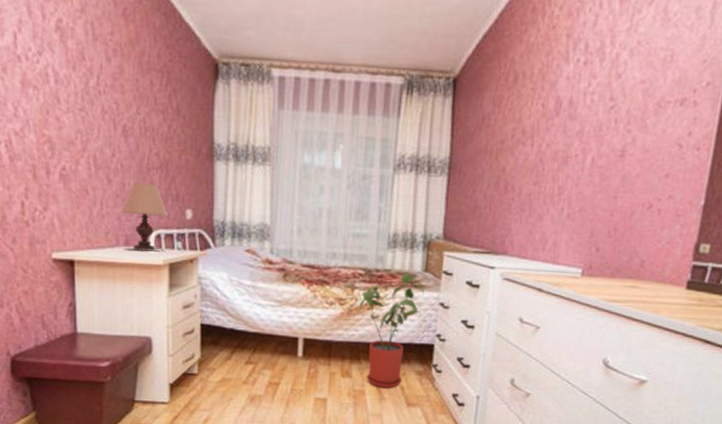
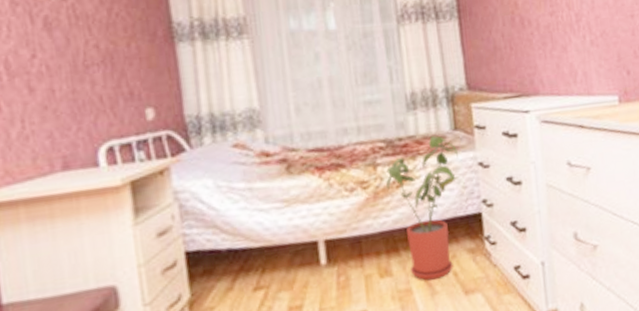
table lamp: present [120,182,169,252] -> none [51,83,123,176]

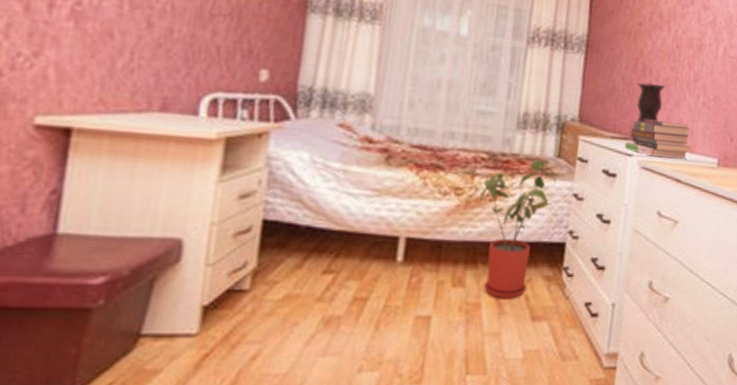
vase: none [519,33,550,100] -> present [629,82,666,145]
books: none [519,67,590,109] -> present [624,119,693,159]

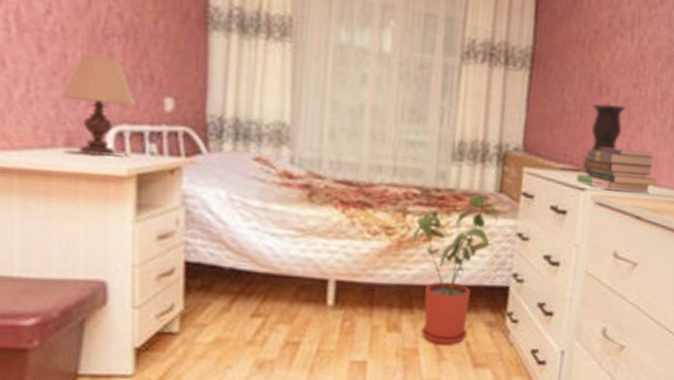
table lamp: none [156,29,235,121] -> present [59,53,138,157]

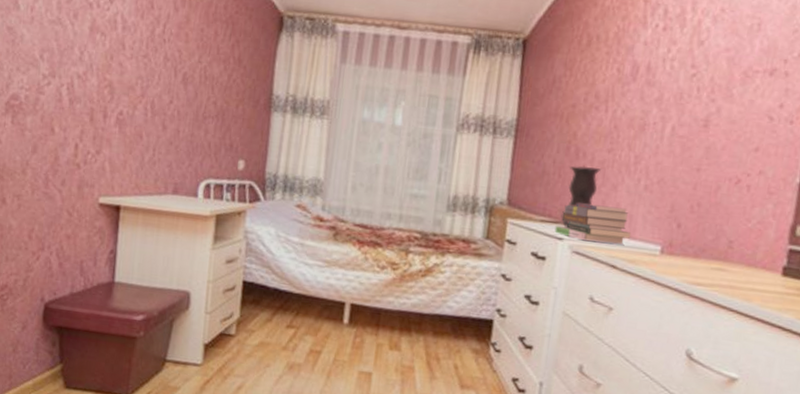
table lamp: present [59,53,138,157] -> none [171,129,221,202]
house plant: present [413,194,499,345] -> none [413,239,485,367]

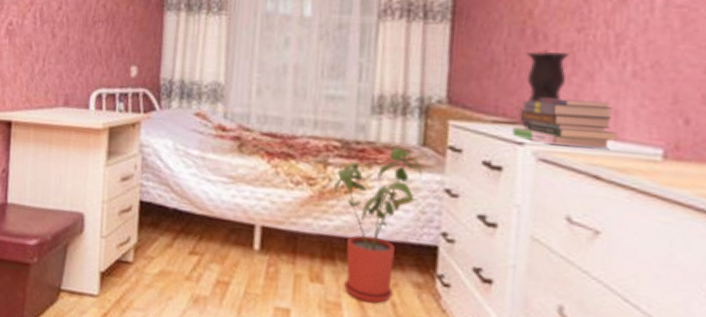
house plant: none [413,239,485,367] -> present [334,147,423,304]

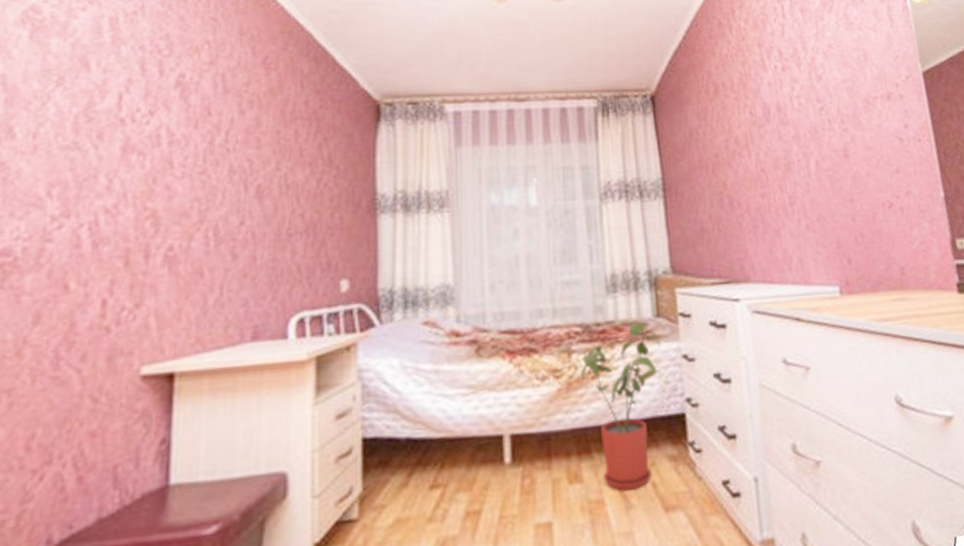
books: present [512,97,619,149] -> none [728,253,807,298]
vase: present [518,50,570,130] -> none [728,215,761,287]

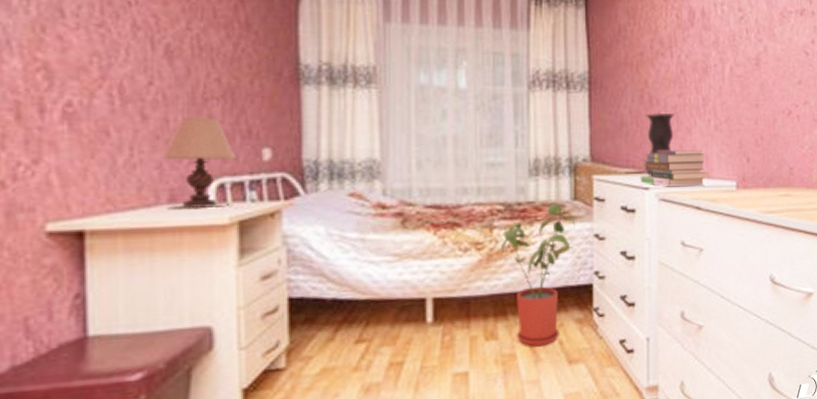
table lamp: none [248,252,317,347] -> present [162,117,237,209]
vase: none [728,215,761,287] -> present [644,112,675,177]
books: none [728,253,807,298] -> present [640,150,710,187]

